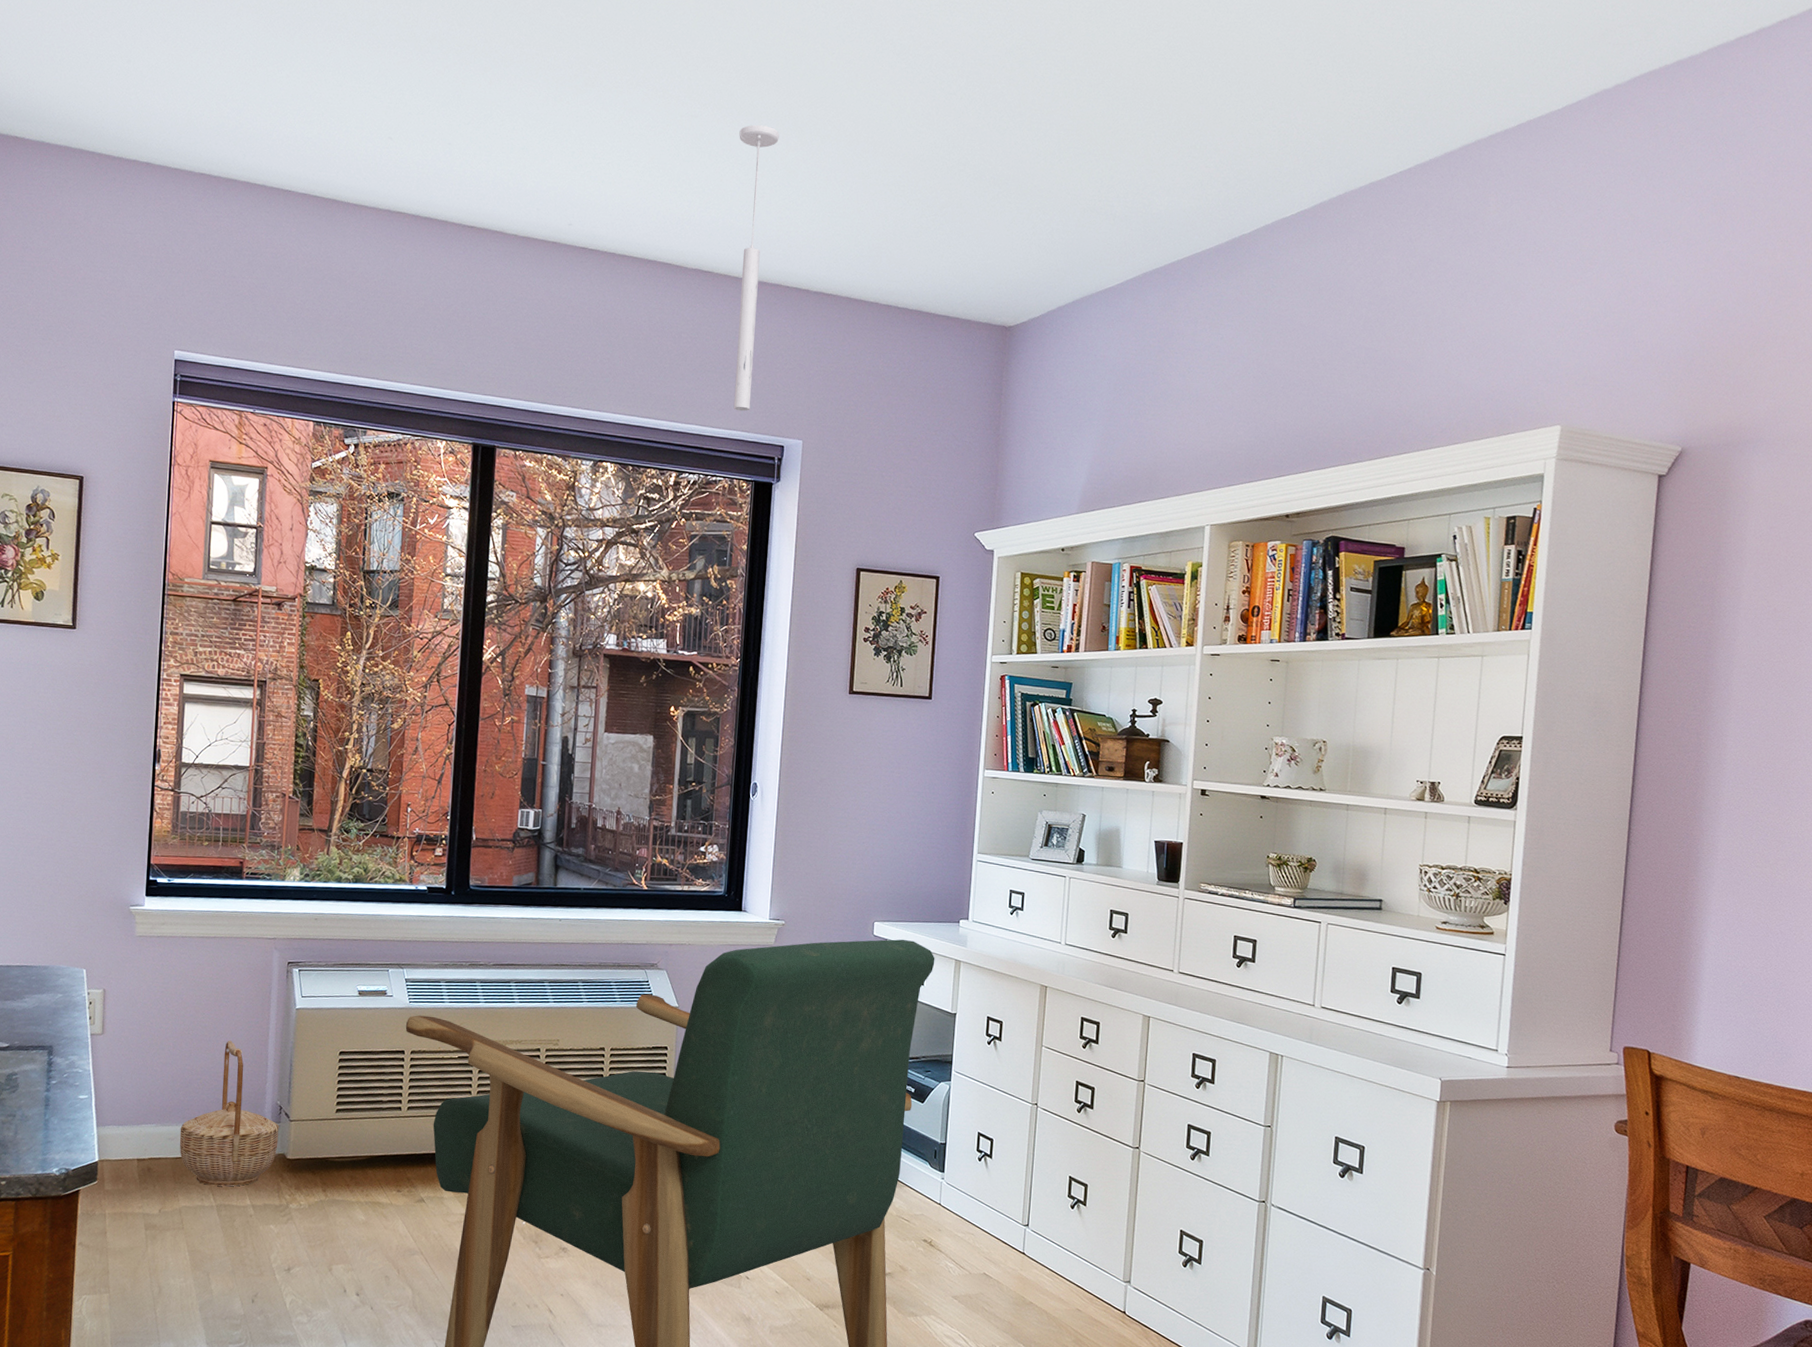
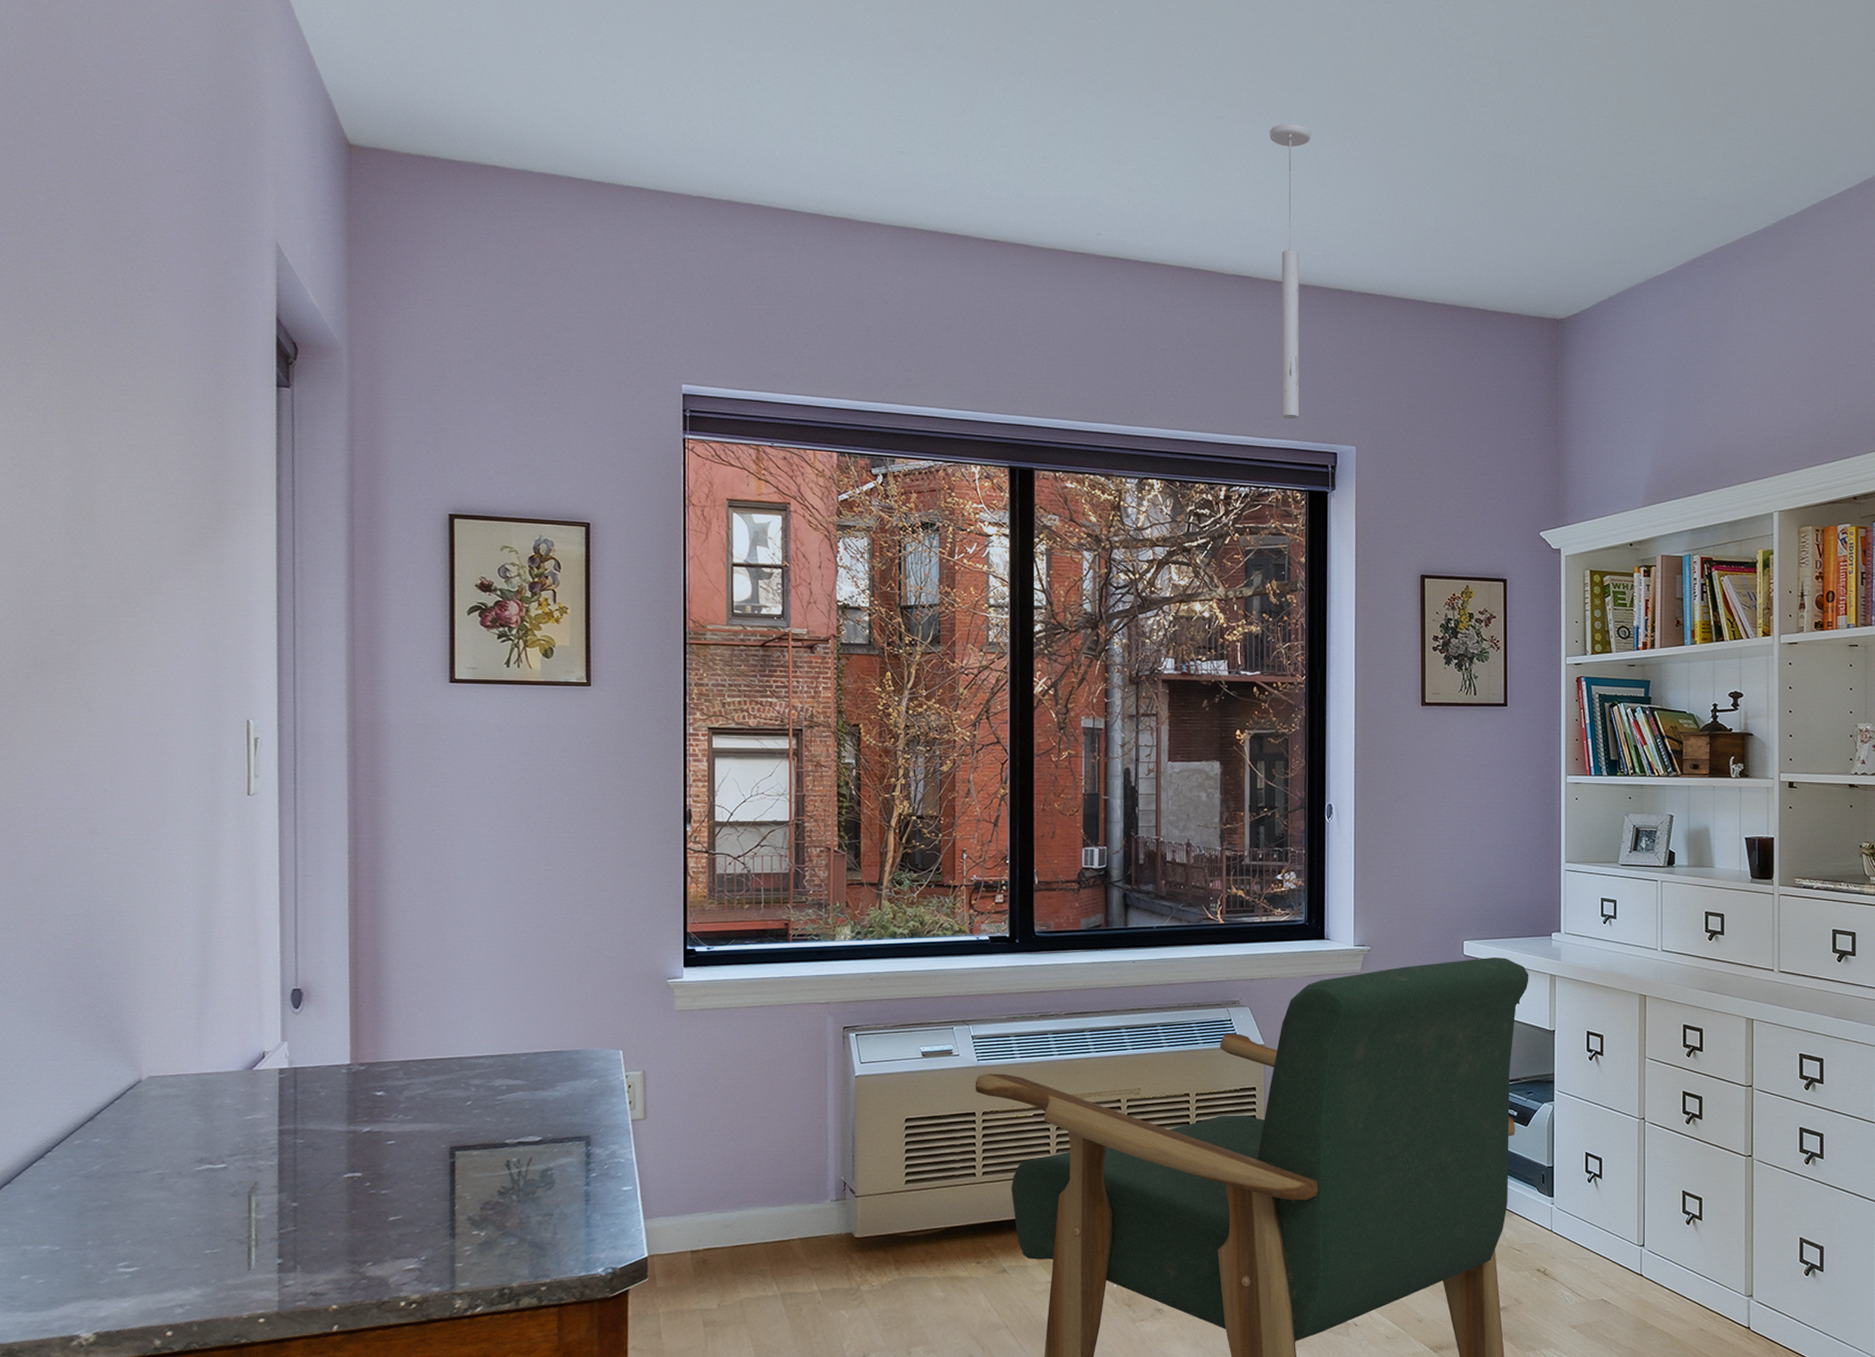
basket: present [179,1040,279,1187] -> none [736,1115,845,1273]

